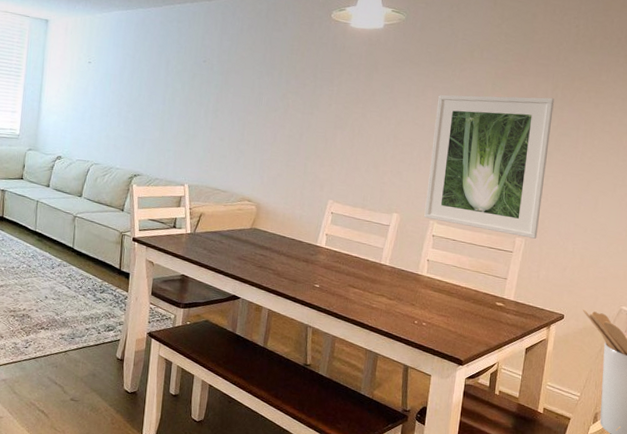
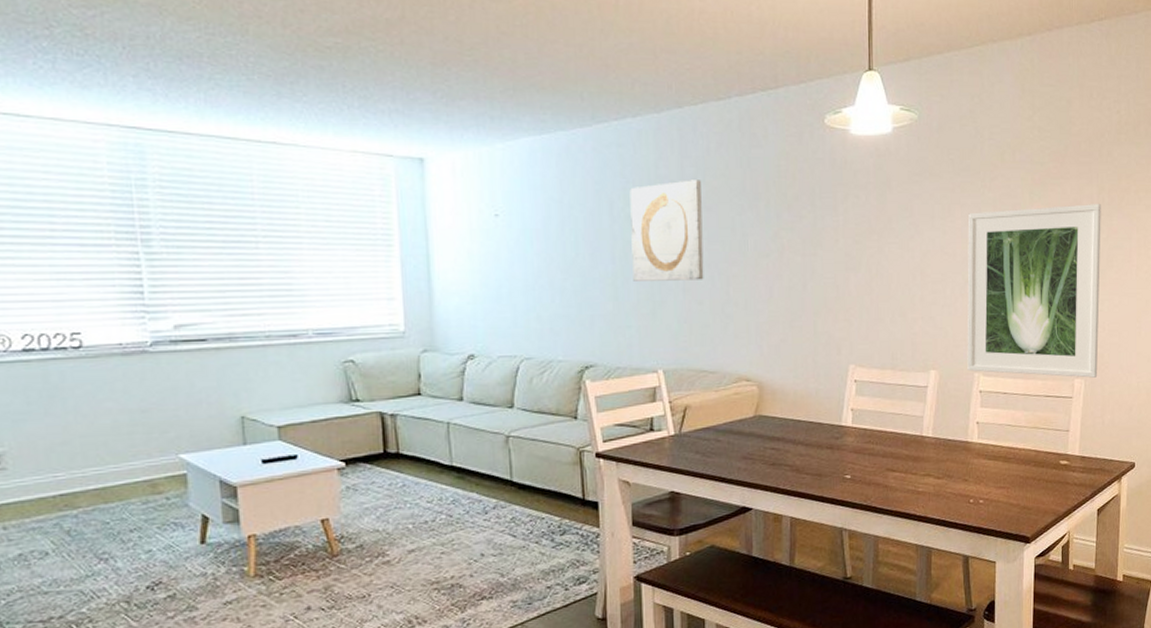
wall art: none [176,50,234,123] -> present [629,180,704,281]

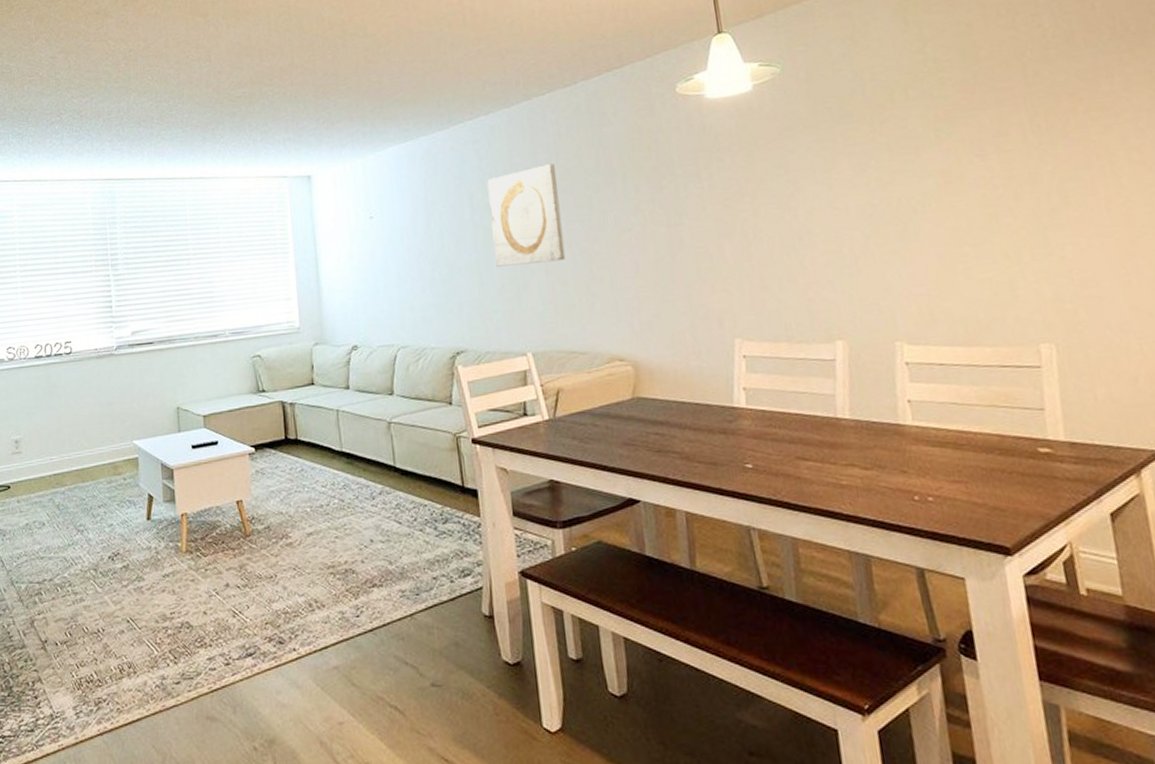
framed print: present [967,204,1101,378] -> none [858,132,1074,342]

